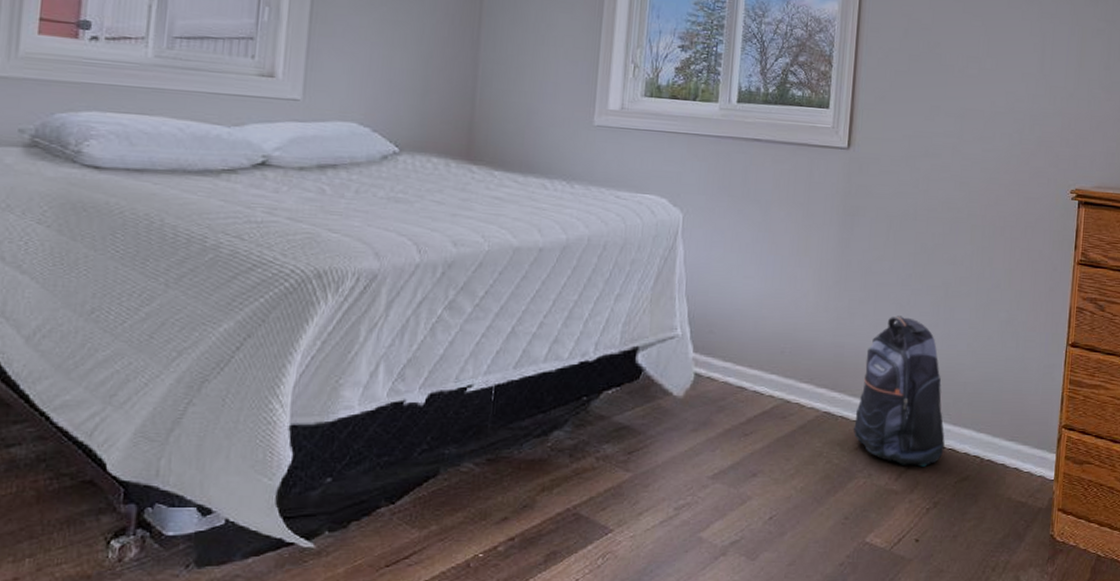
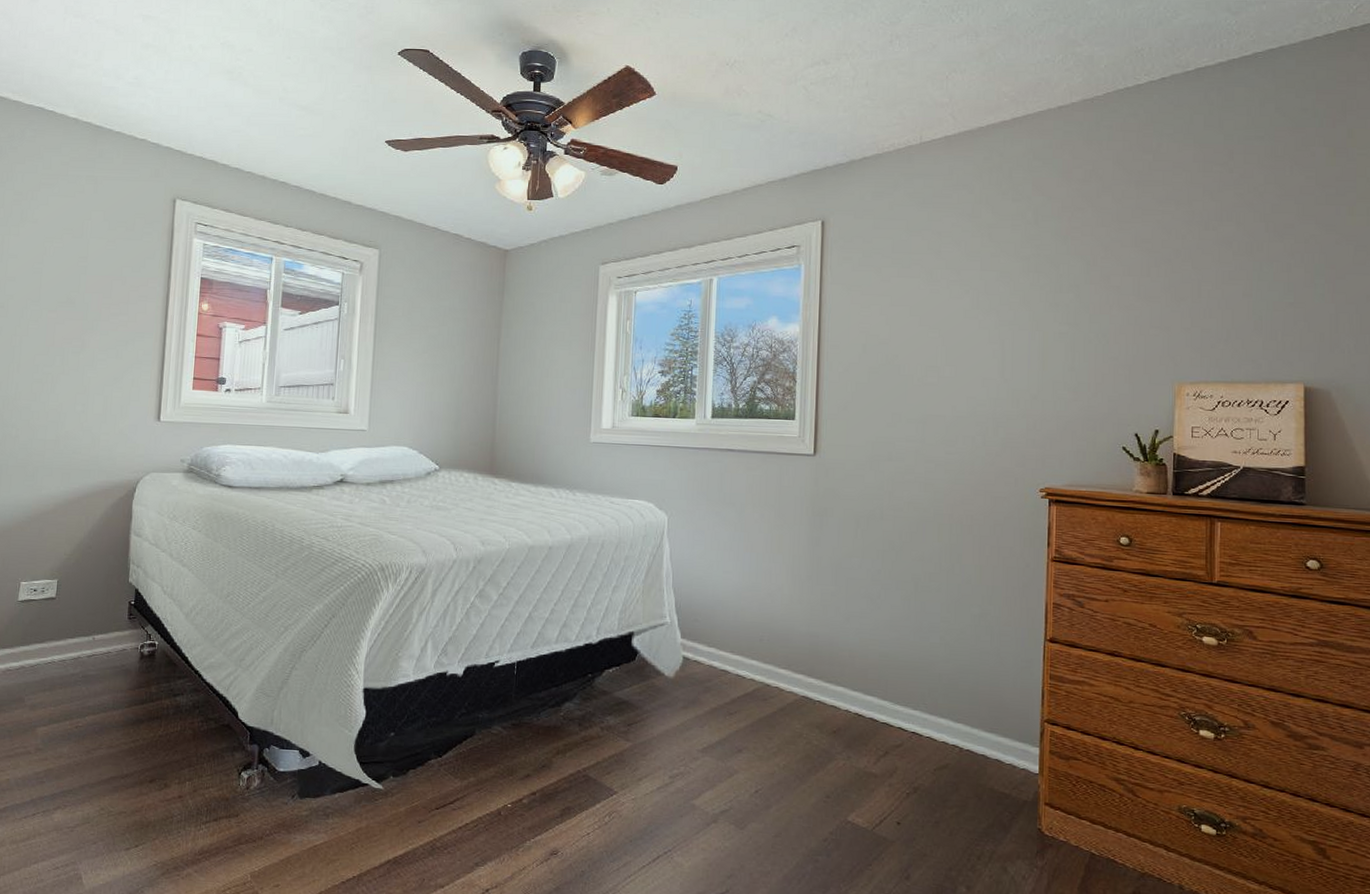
backpack: present [854,316,945,467] -> none [831,608,922,753]

